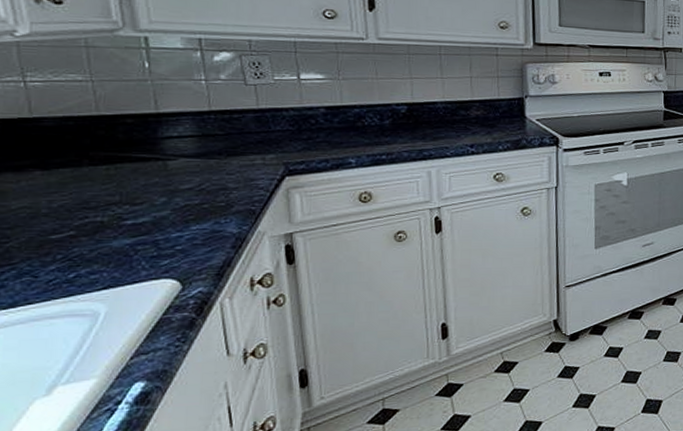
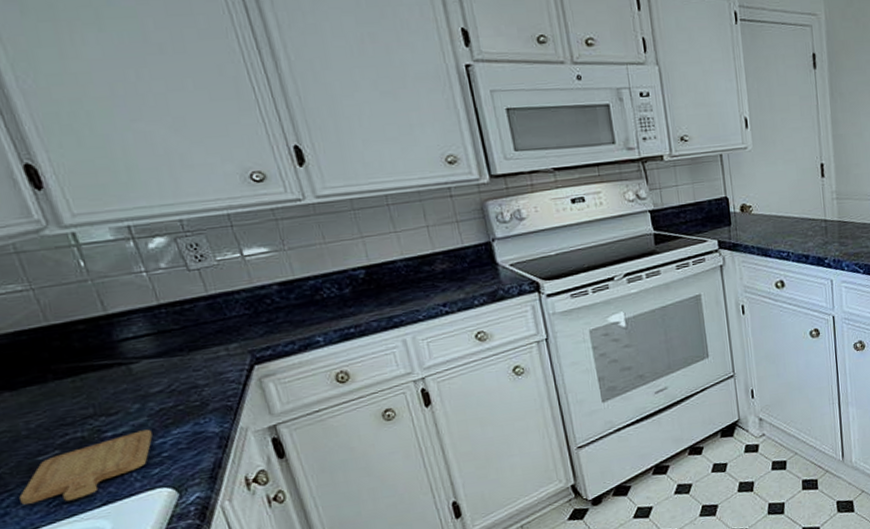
chopping board: none [20,222,171,281] -> present [19,429,153,505]

